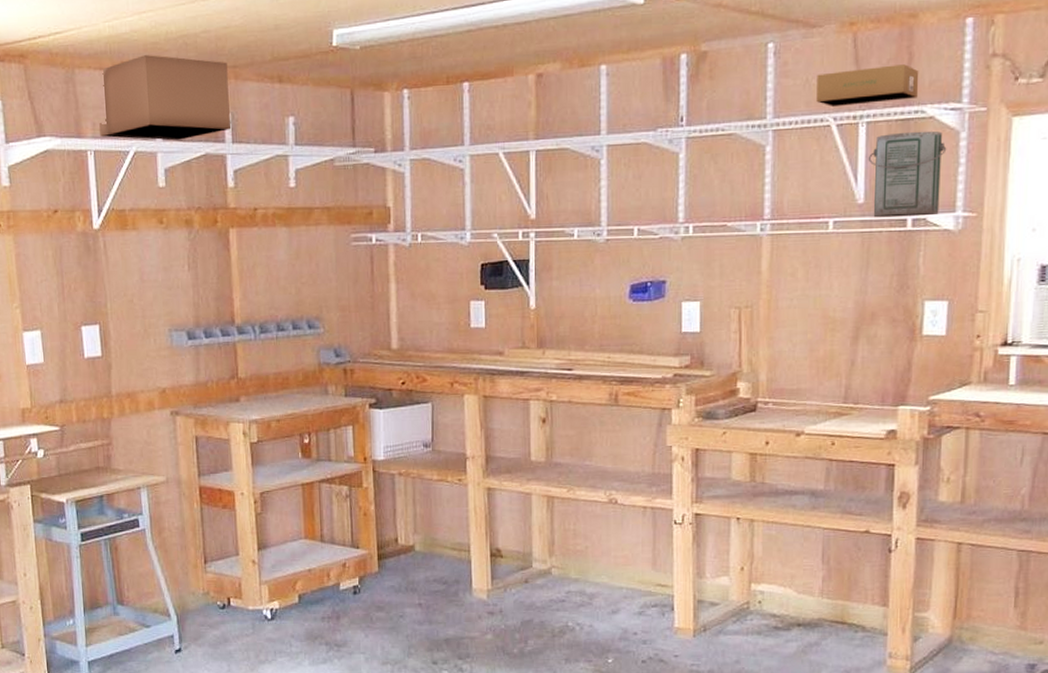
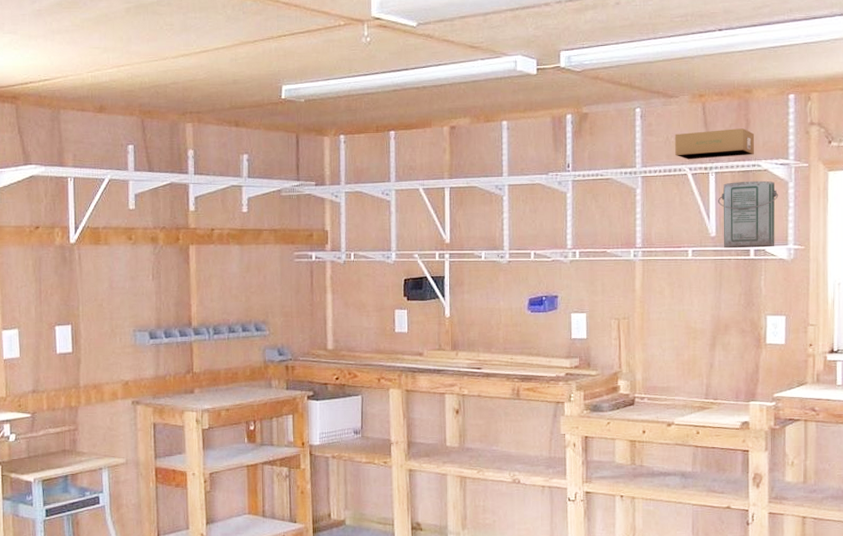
storage bin: present [99,55,232,141] -> none [79,100,194,171]

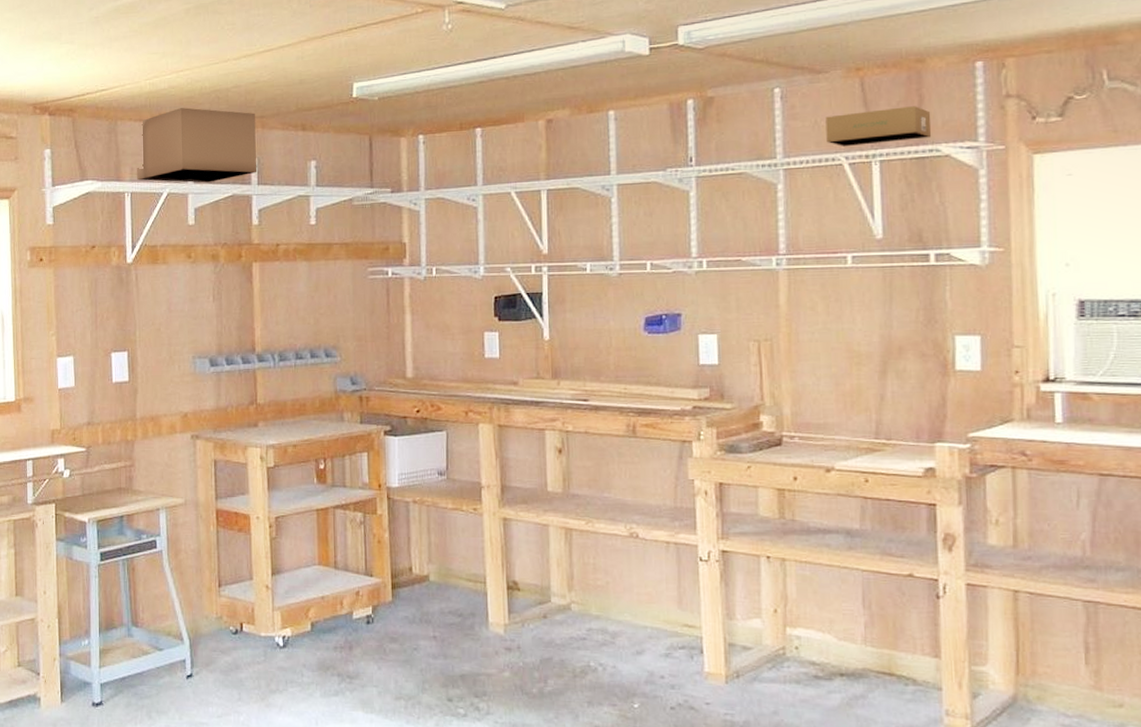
storage bin: none [79,100,194,171] -> present [137,108,257,183]
paint can: present [717,180,779,248] -> none [883,168,966,253]

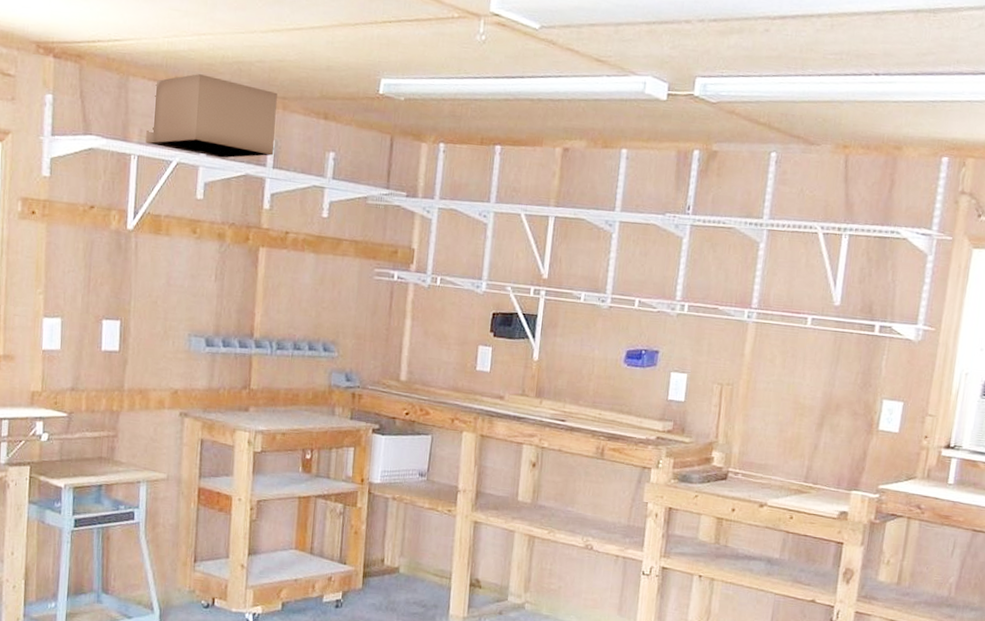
box: present [825,106,932,147] -> none [808,186,899,220]

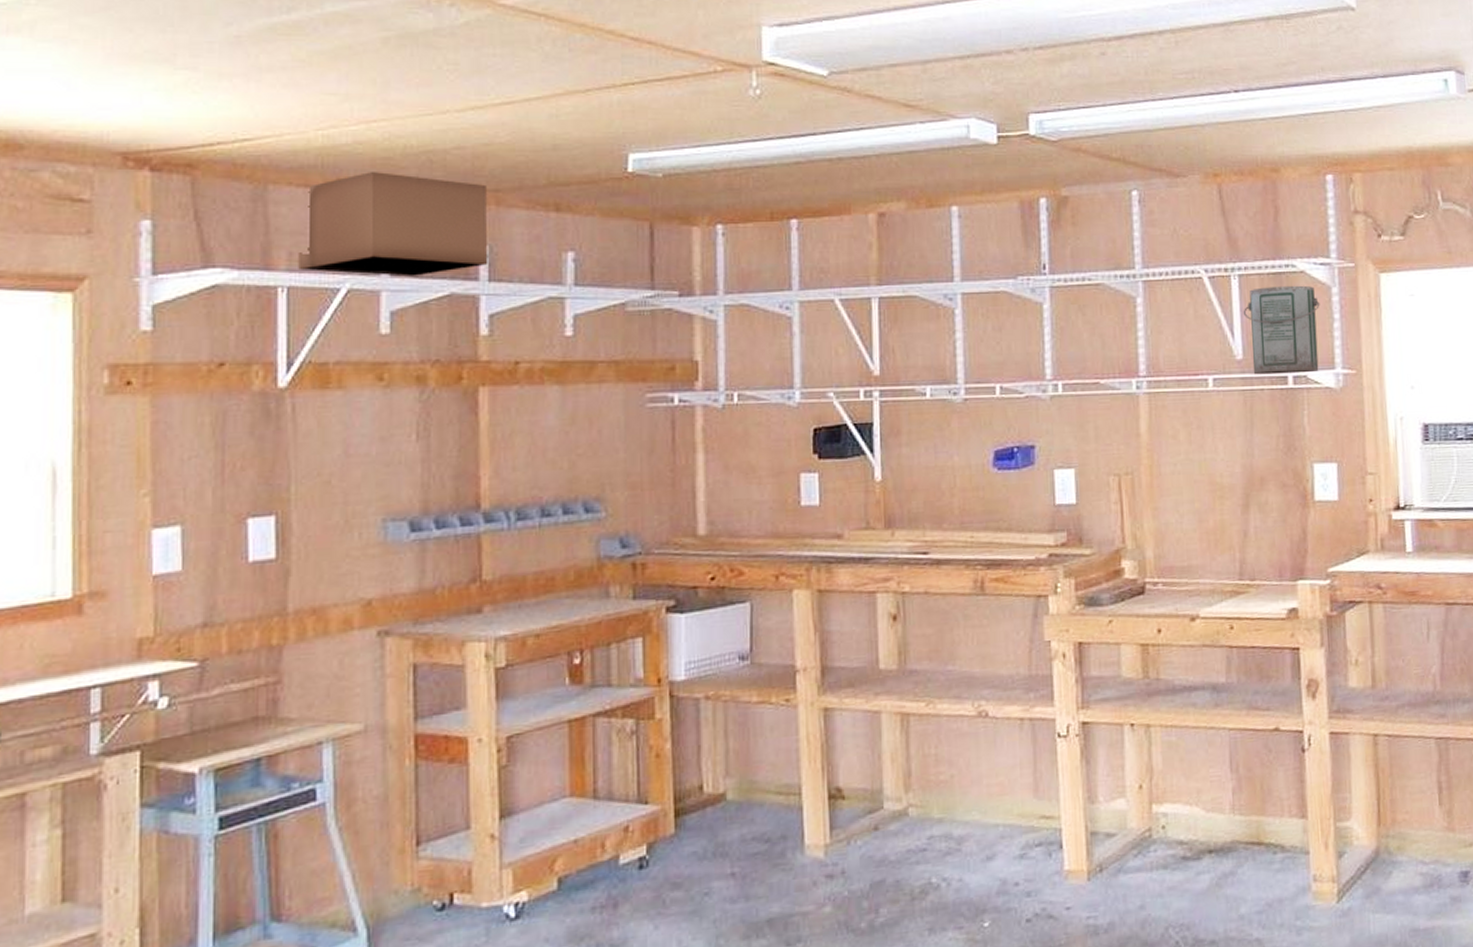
paint can: none [846,247,915,325] -> present [1243,285,1320,375]

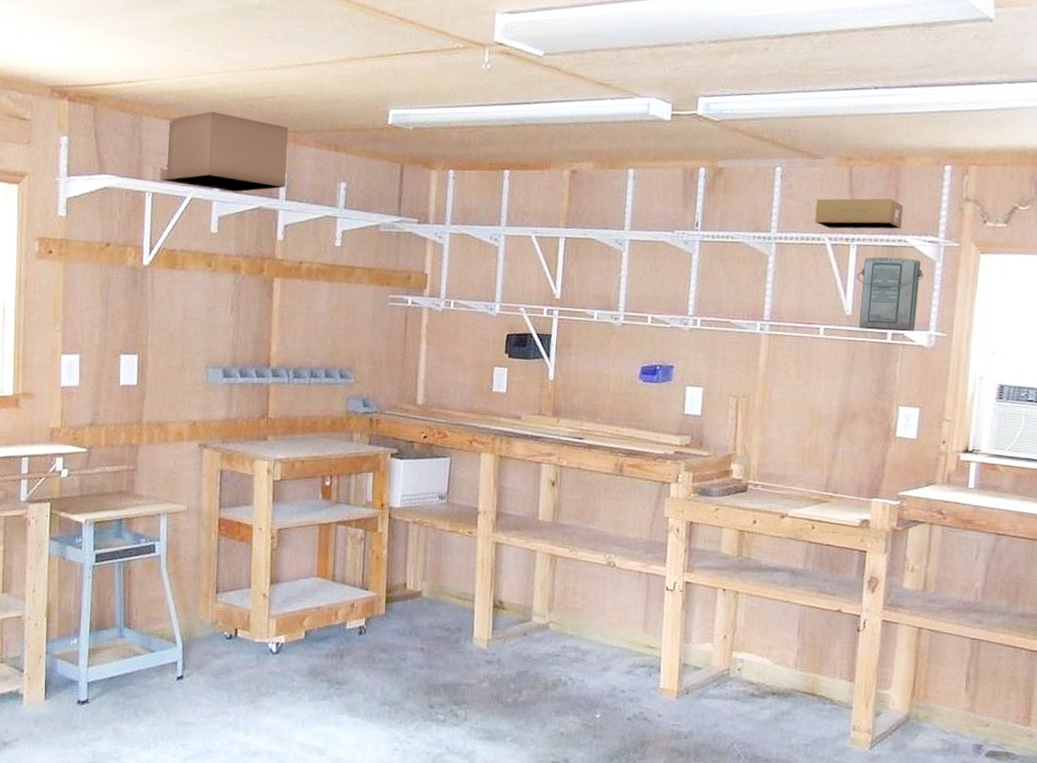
box: none [1184,218,1287,259] -> present [815,198,904,229]

